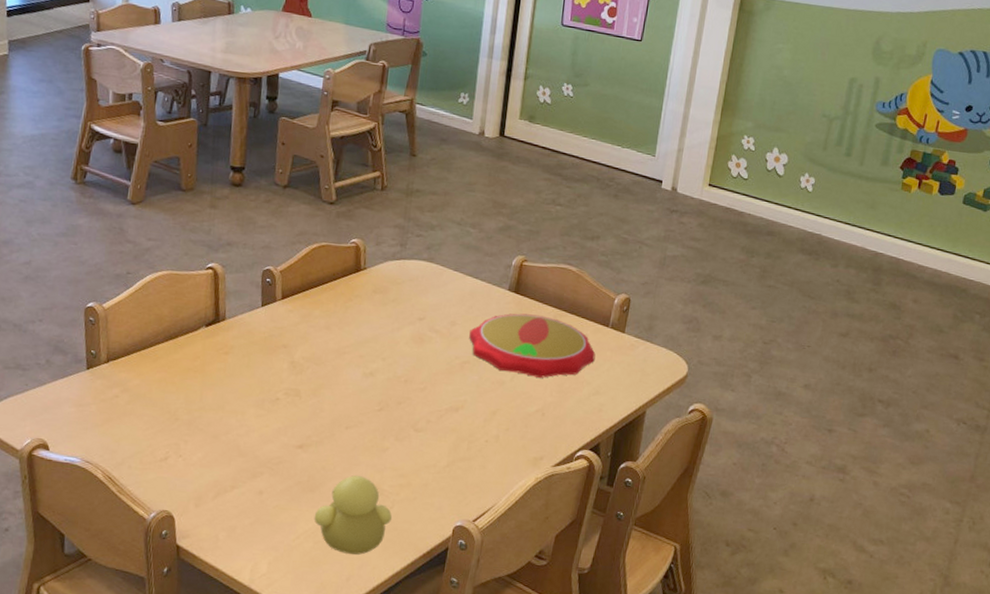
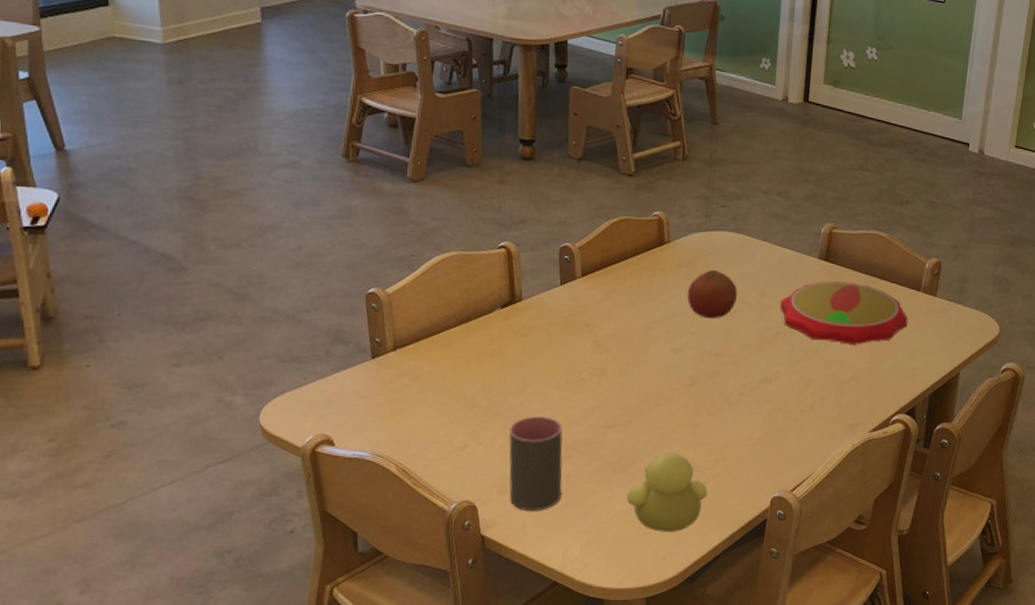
cup: none [204,432,257,525] -> present [509,416,563,510]
fruit: none [379,298,429,346] -> present [687,270,737,319]

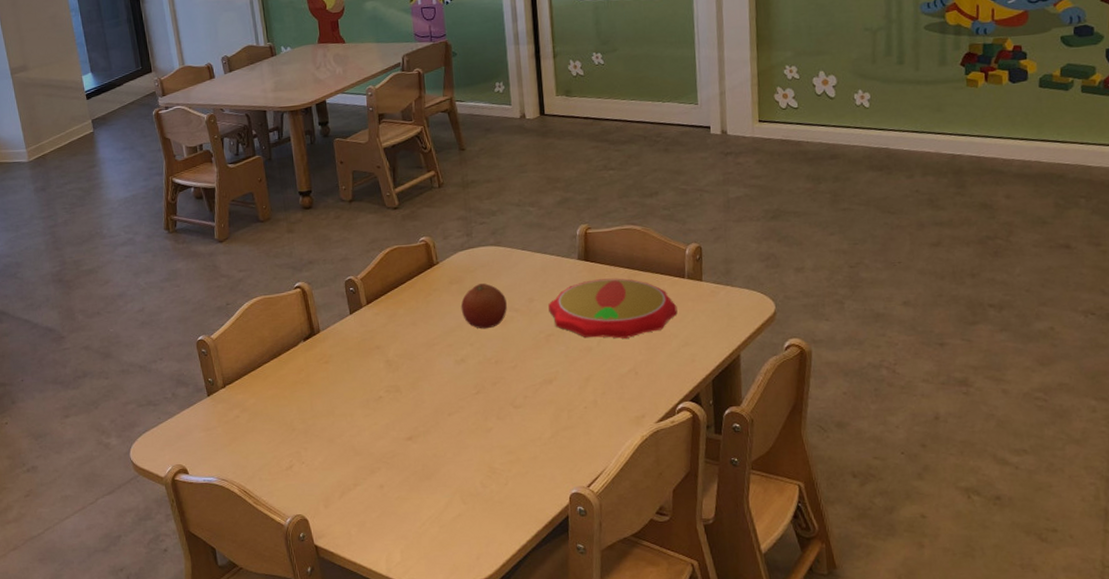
cup: present [509,416,563,510] -> none [325,434,378,520]
toy duck: present [626,453,707,532] -> none [435,458,508,534]

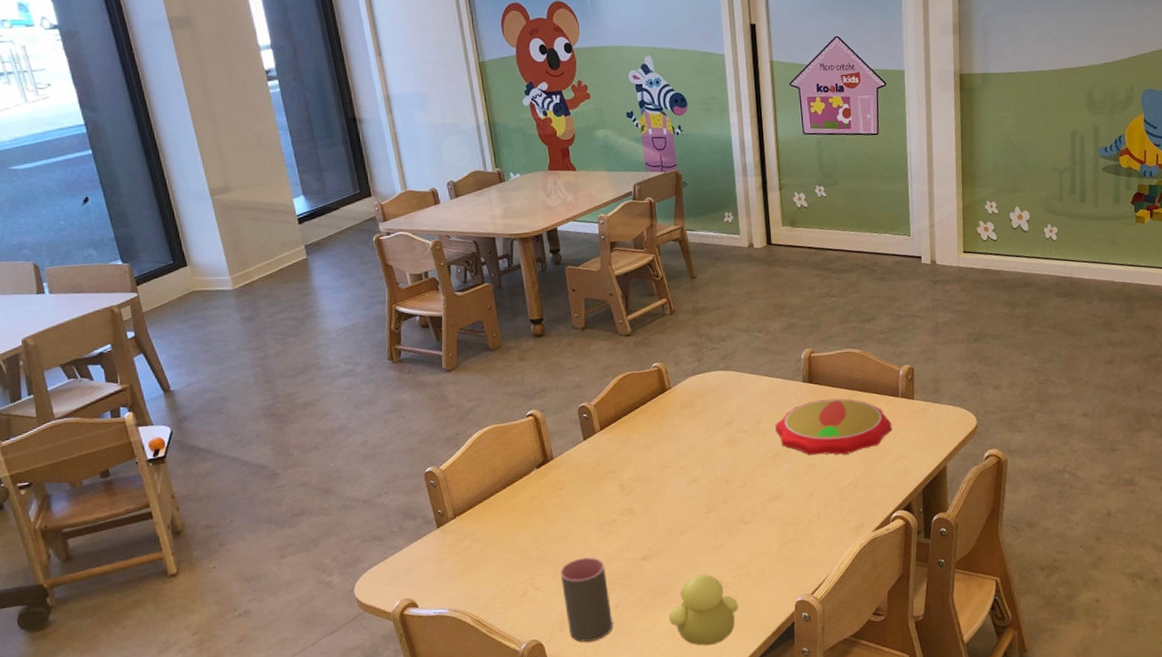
cup: none [325,434,378,520] -> present [560,557,613,642]
toy duck: none [435,458,508,534] -> present [668,574,738,646]
fruit: present [460,283,507,329] -> none [692,406,737,451]

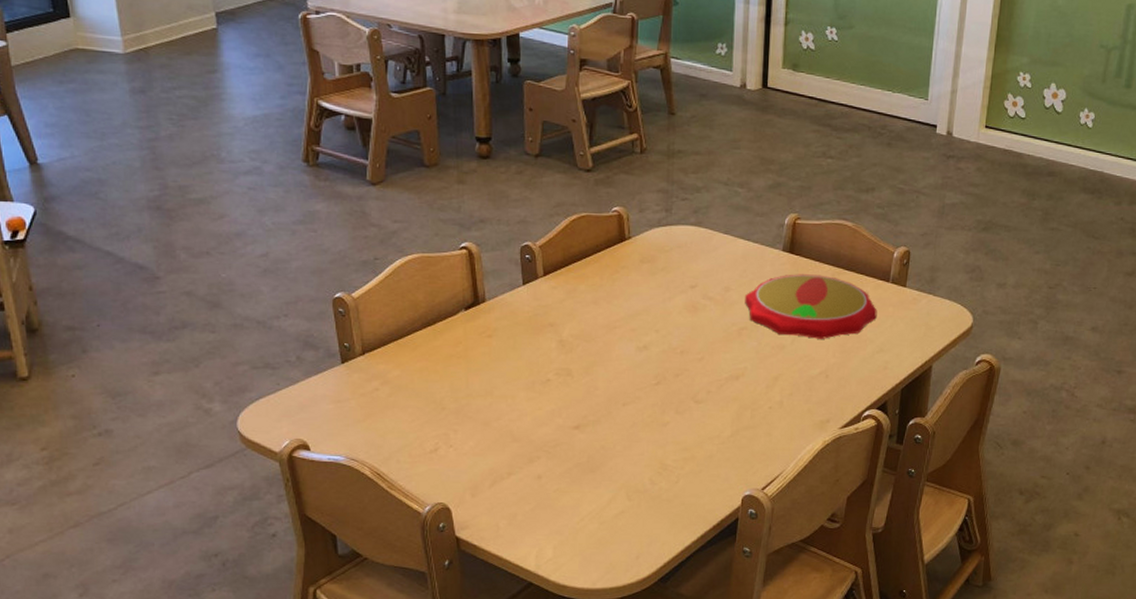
cup: present [560,557,613,642] -> none [479,418,533,512]
toy duck: present [668,574,738,646] -> none [597,453,678,532]

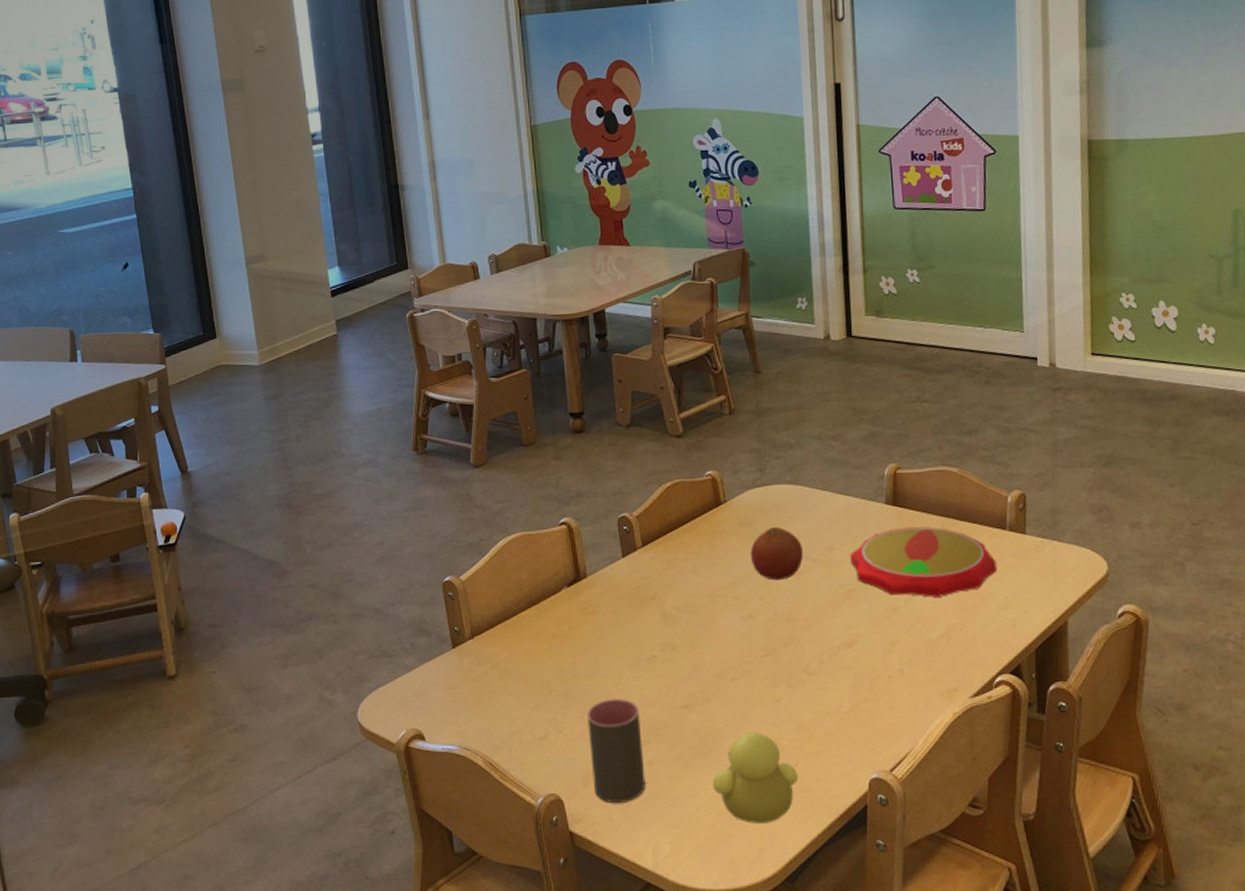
cup: none [479,418,533,512] -> present [587,699,646,802]
toy duck: none [597,453,678,532] -> present [712,733,798,823]
fruit: none [650,266,701,316] -> present [750,527,803,581]

